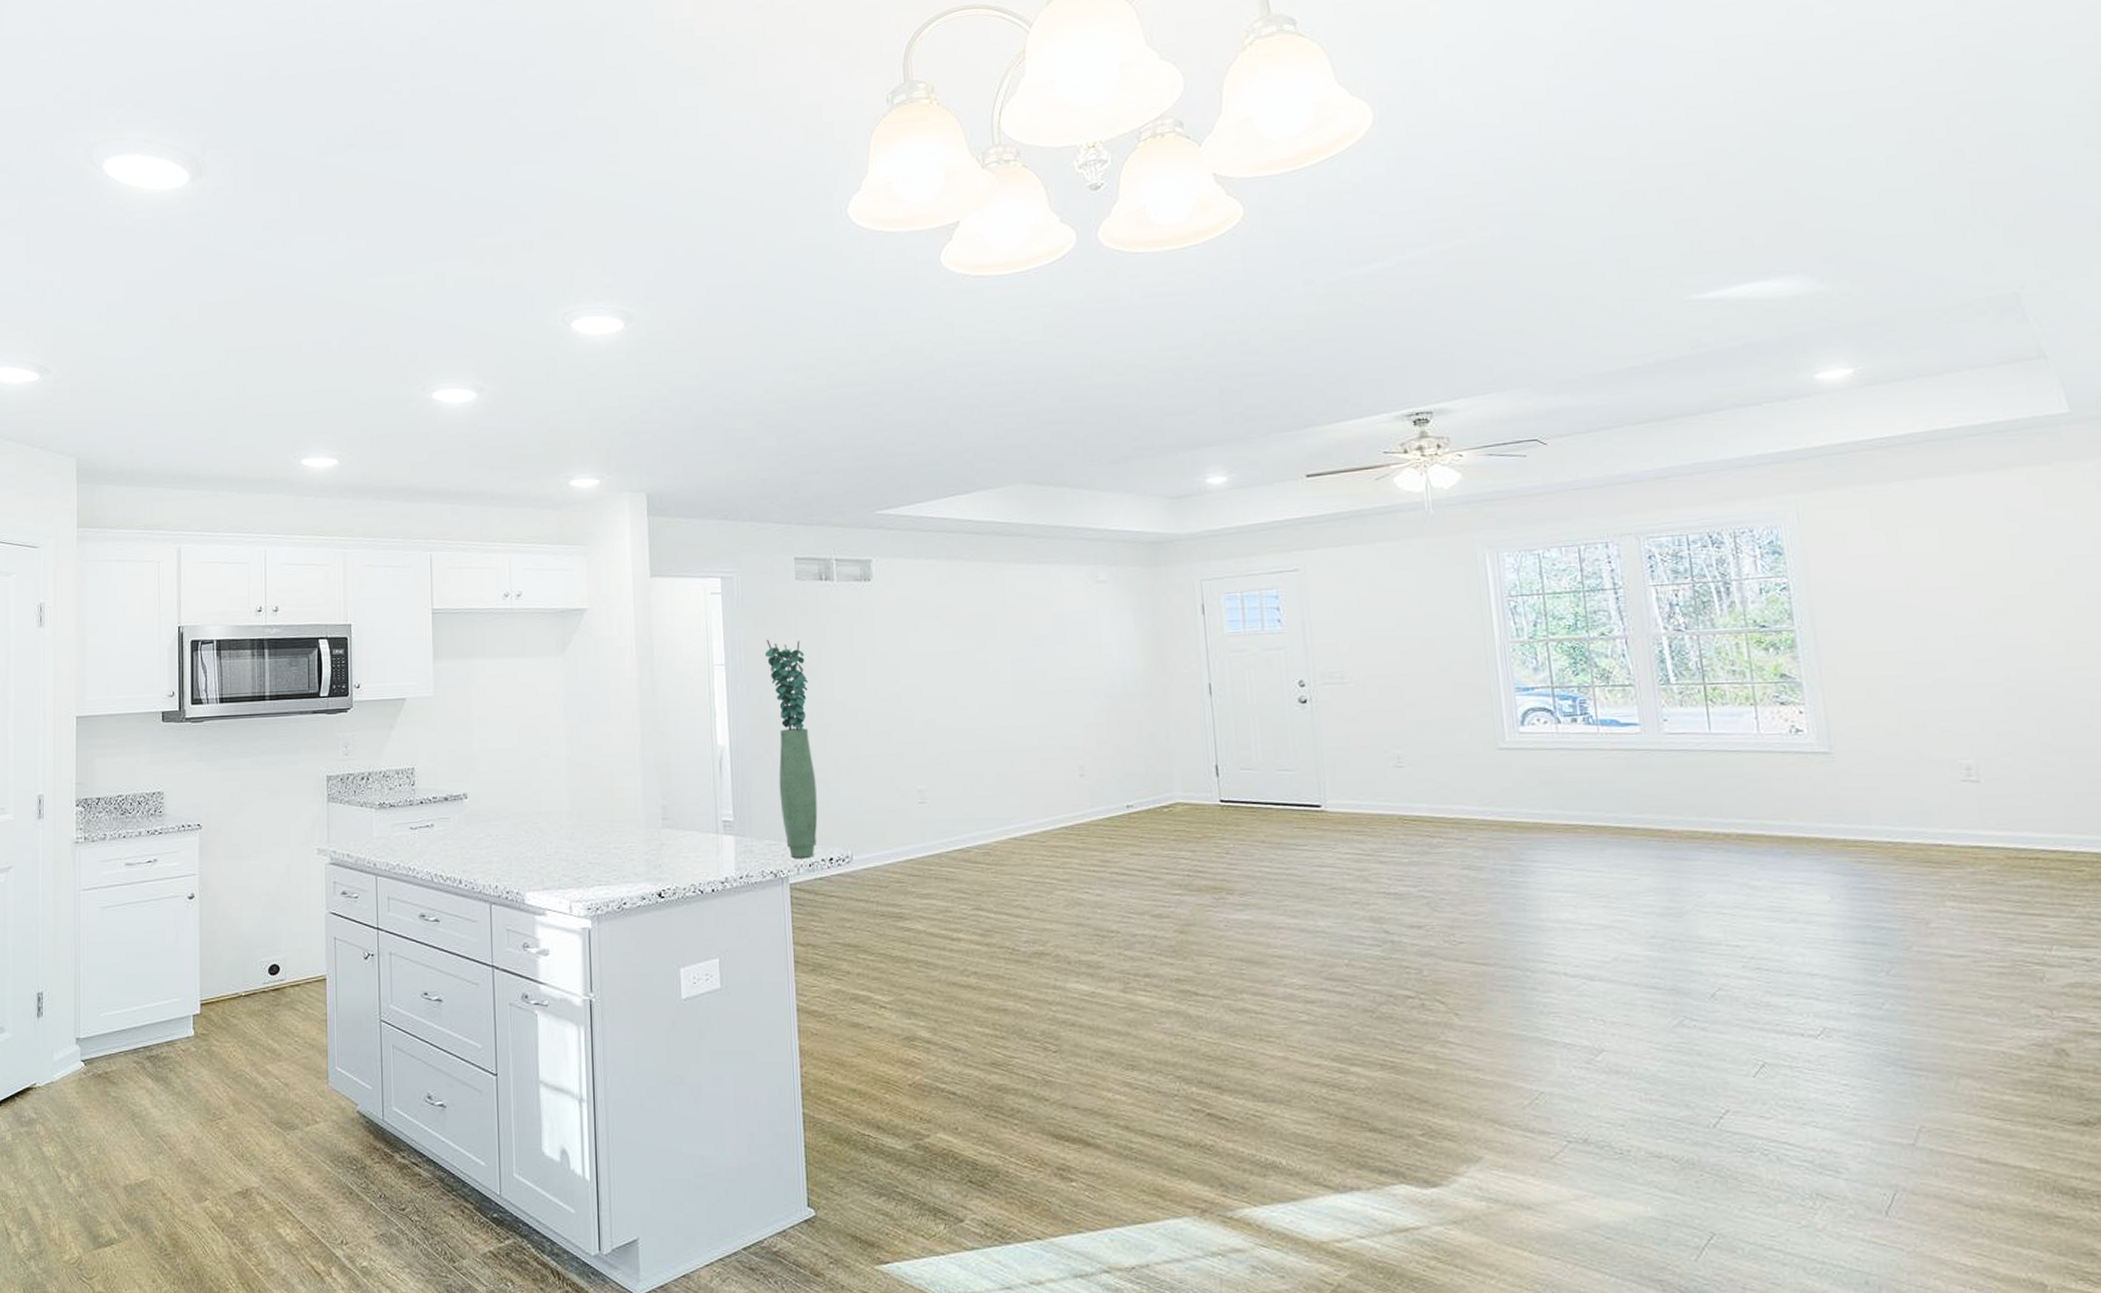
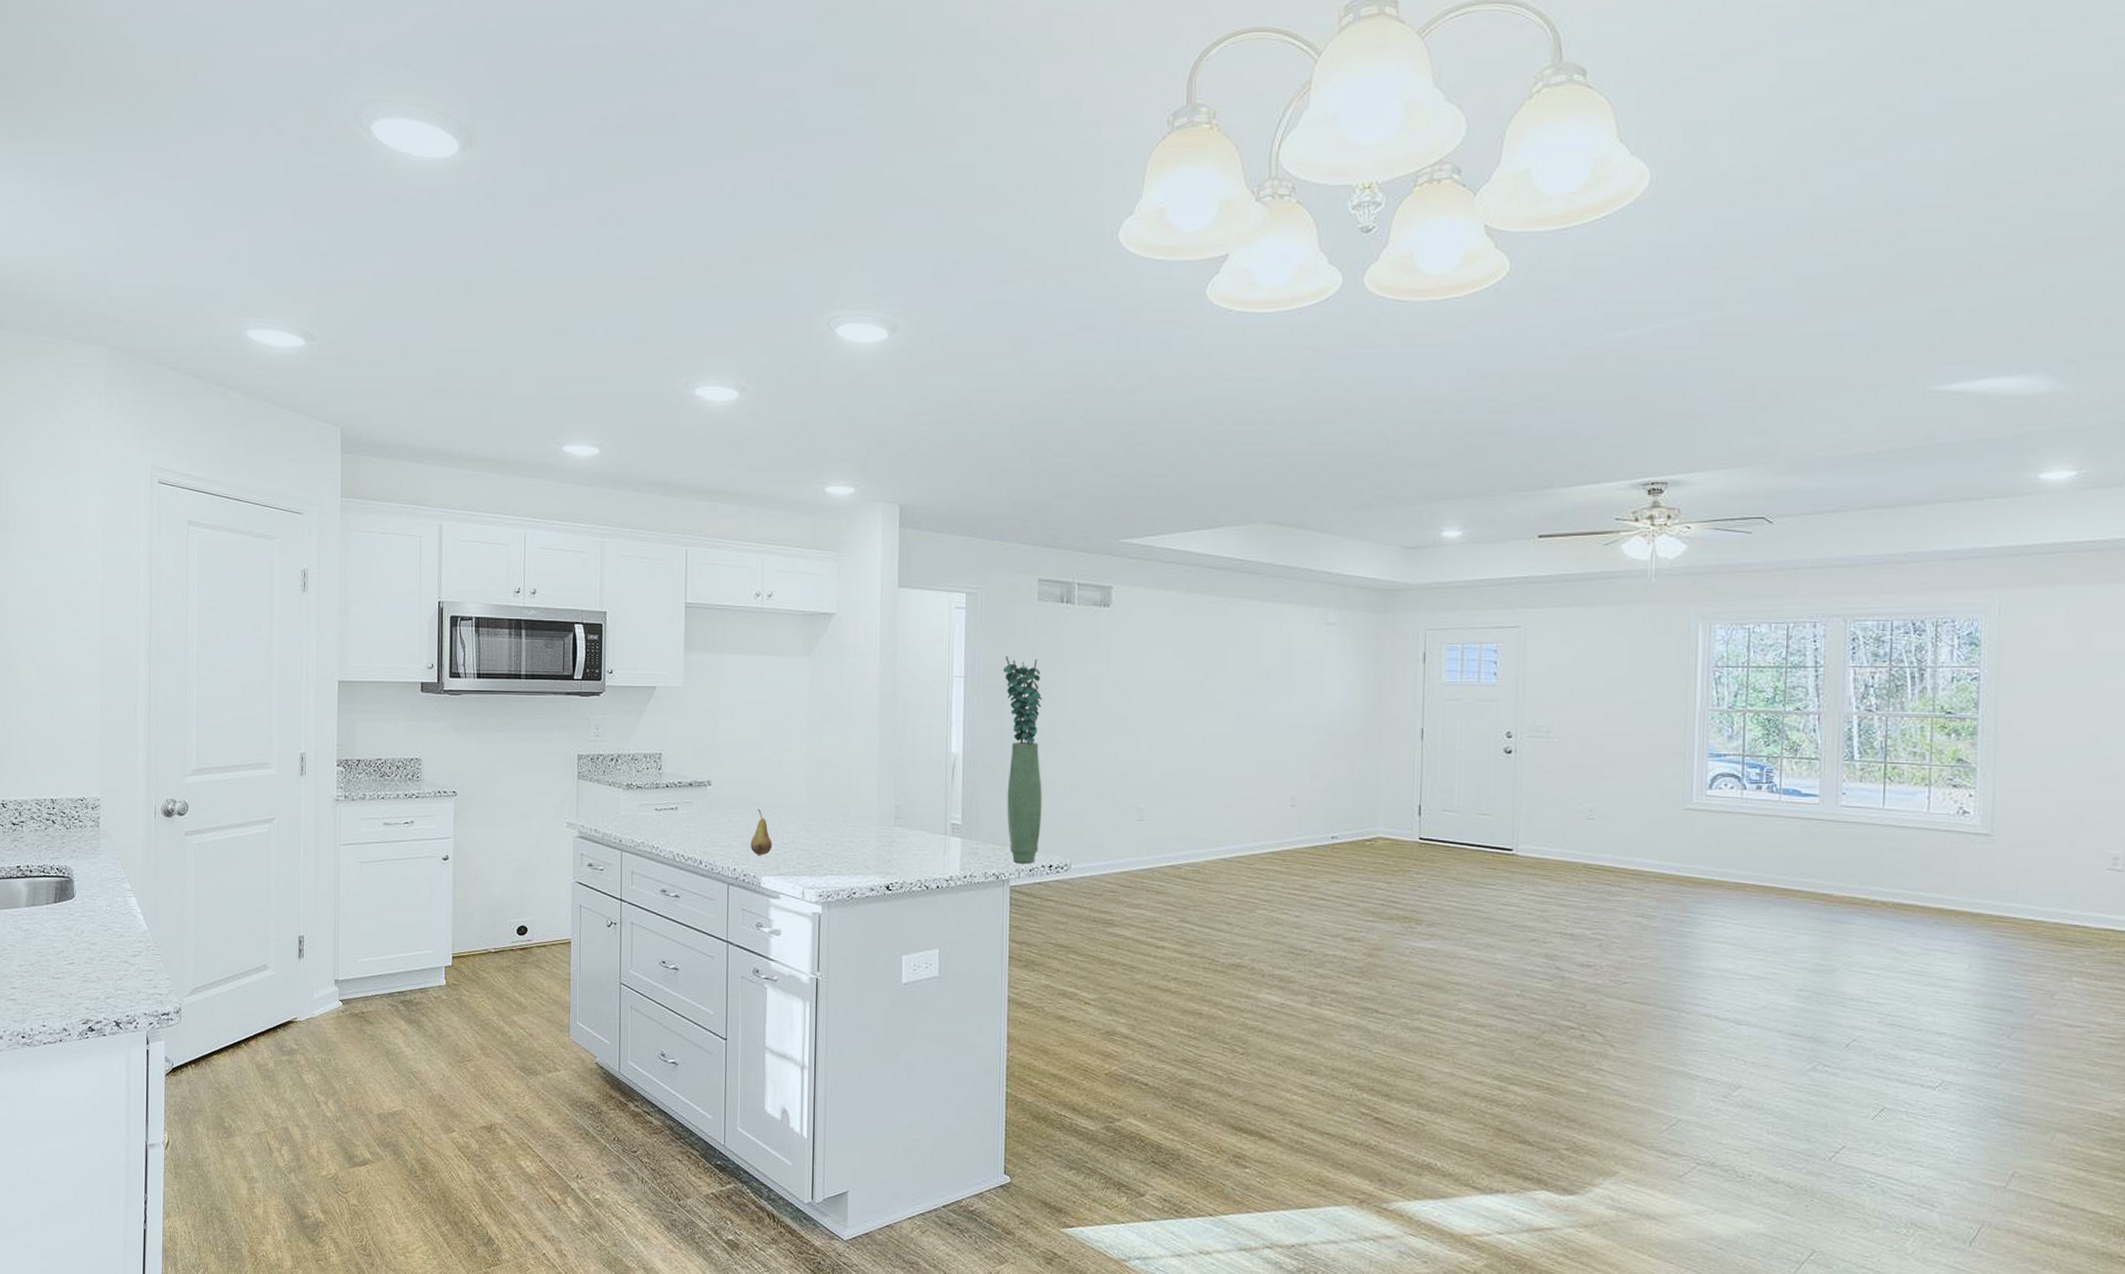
fruit: none [512,820,535,870] -> present [750,809,772,856]

